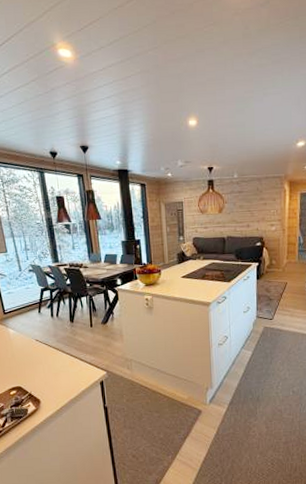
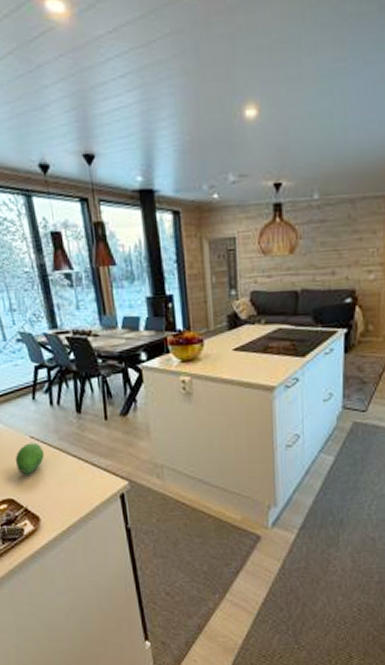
fruit: none [23,344,46,369] -> present [15,443,45,475]

